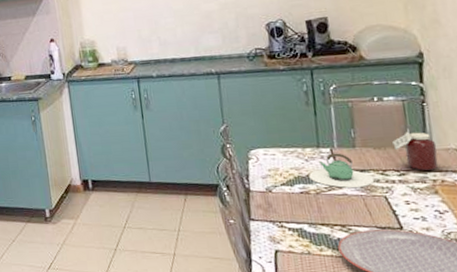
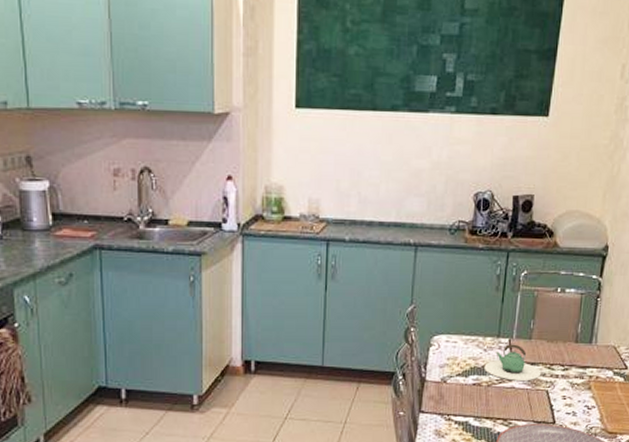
jar: present [392,131,439,171] -> none [564,326,600,366]

